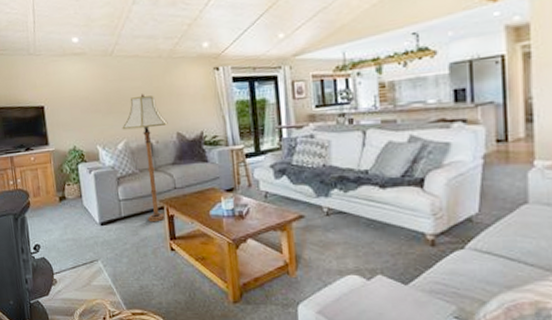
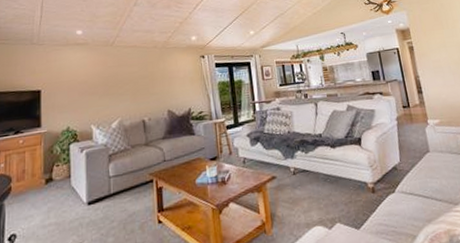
floor lamp: present [122,93,168,222] -> none [117,77,160,197]

